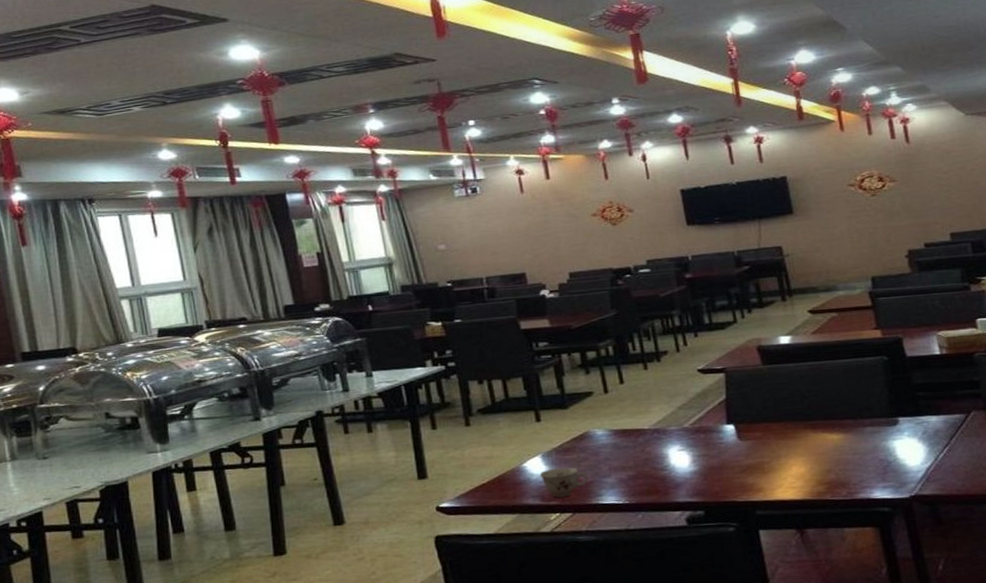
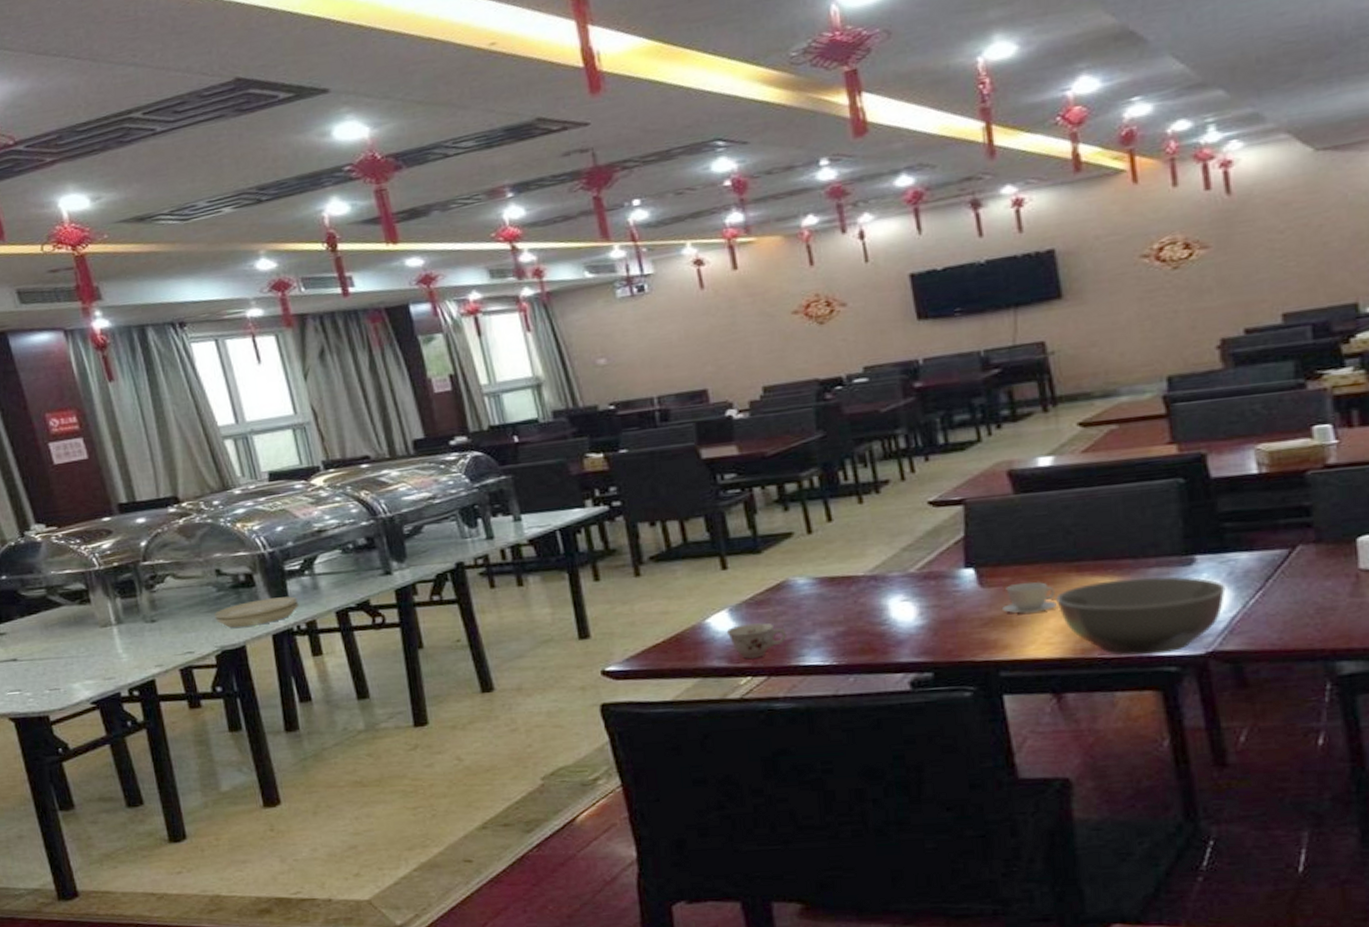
plate: none [101,438,178,466] -> present [214,596,300,628]
teacup: none [755,436,797,462] -> present [1001,582,1057,613]
bowl: none [797,434,922,498] -> present [1056,576,1226,655]

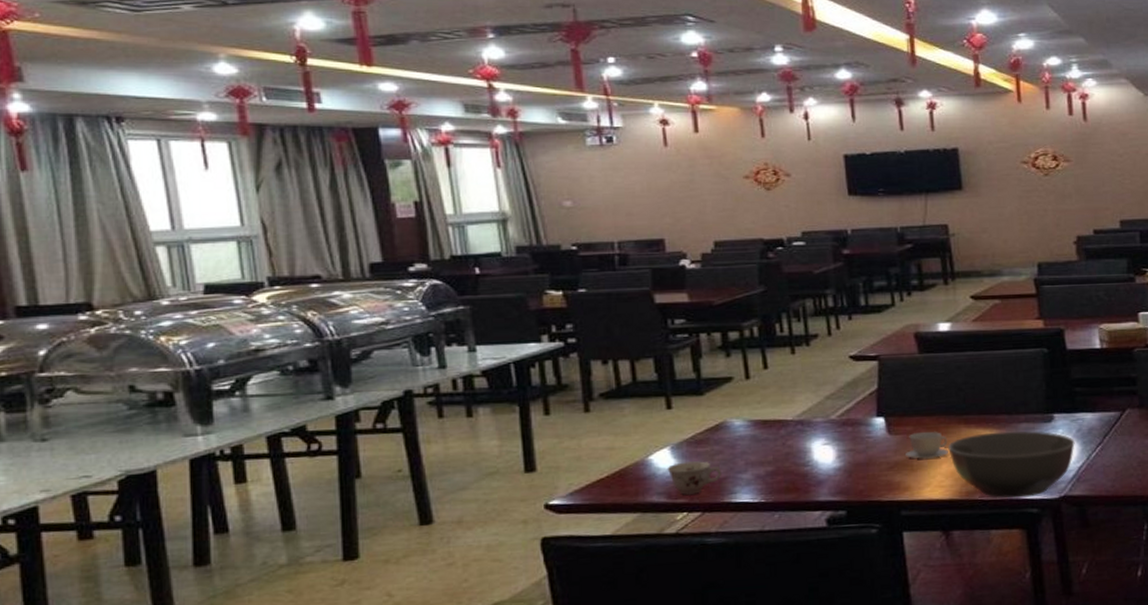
plate: present [214,596,300,628] -> none [122,418,225,451]

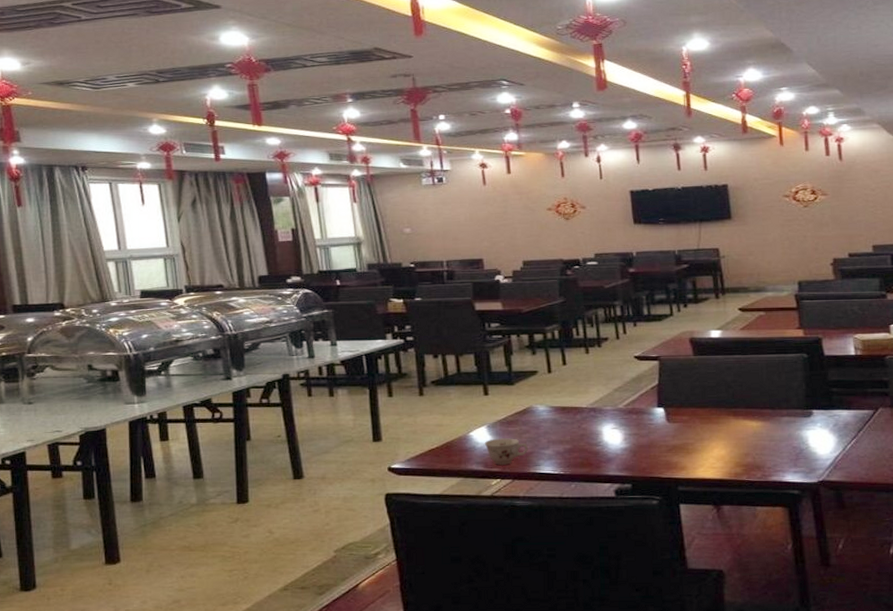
teacup: present [904,431,948,459] -> none [681,421,719,444]
bowl: present [948,431,1075,498] -> none [719,423,832,480]

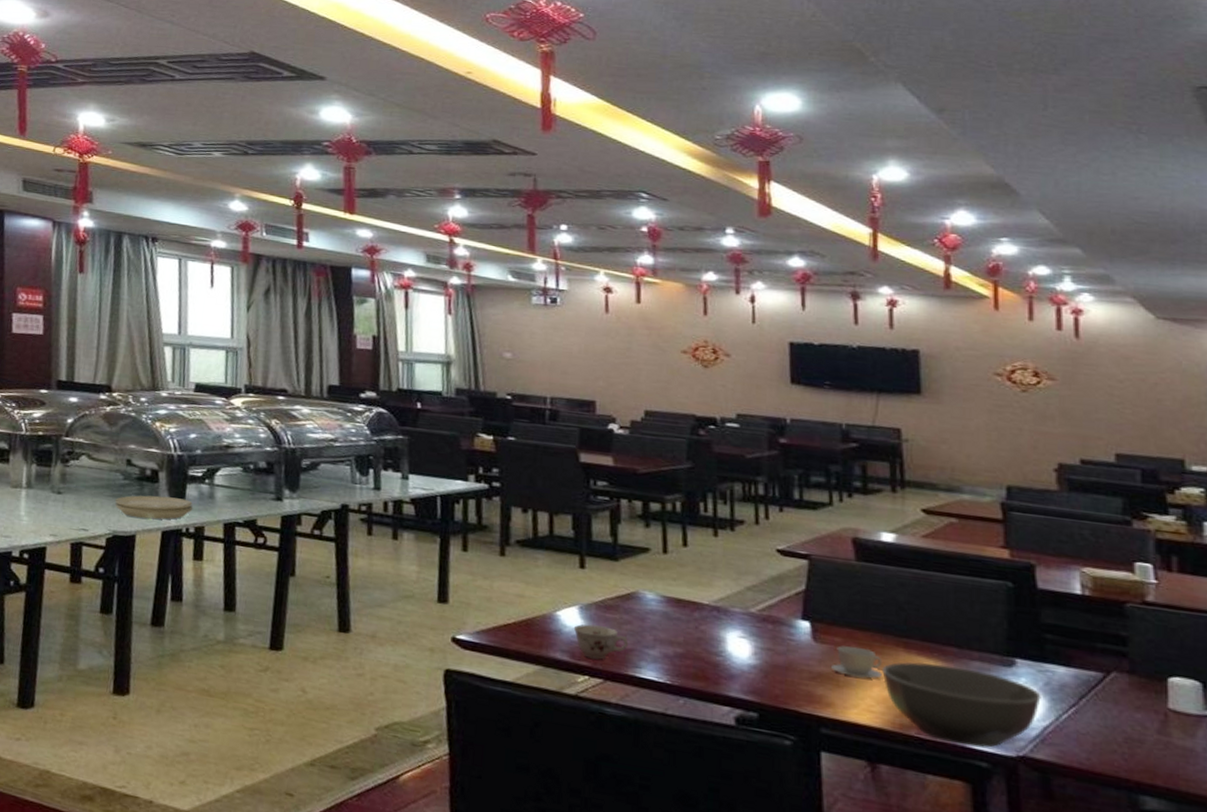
plate: none [83,391,154,414] -> present [115,495,193,520]
teacup: none [681,421,719,444] -> present [830,645,883,678]
bowl: none [719,423,832,480] -> present [882,662,1041,748]

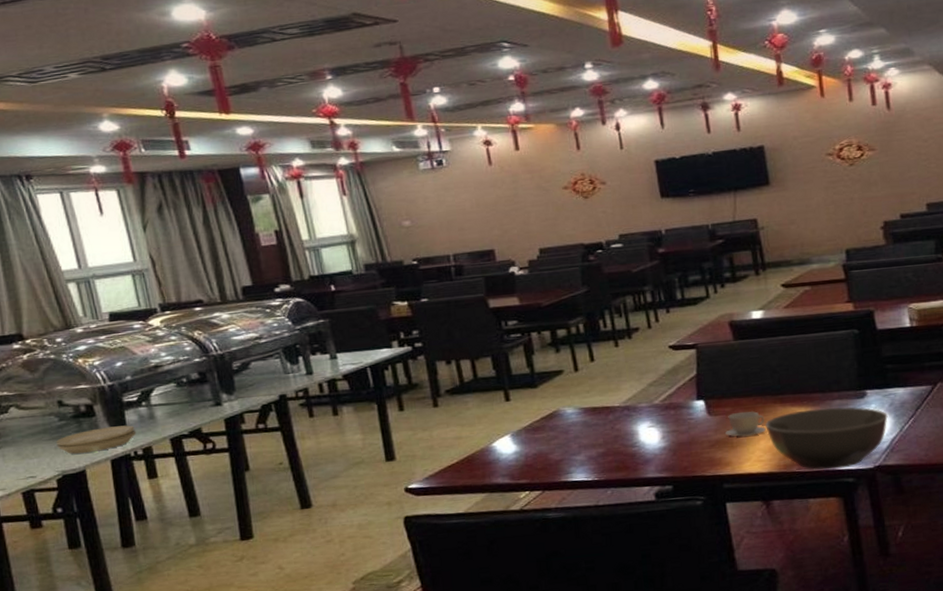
teacup: present [573,624,628,660] -> none [509,446,558,476]

